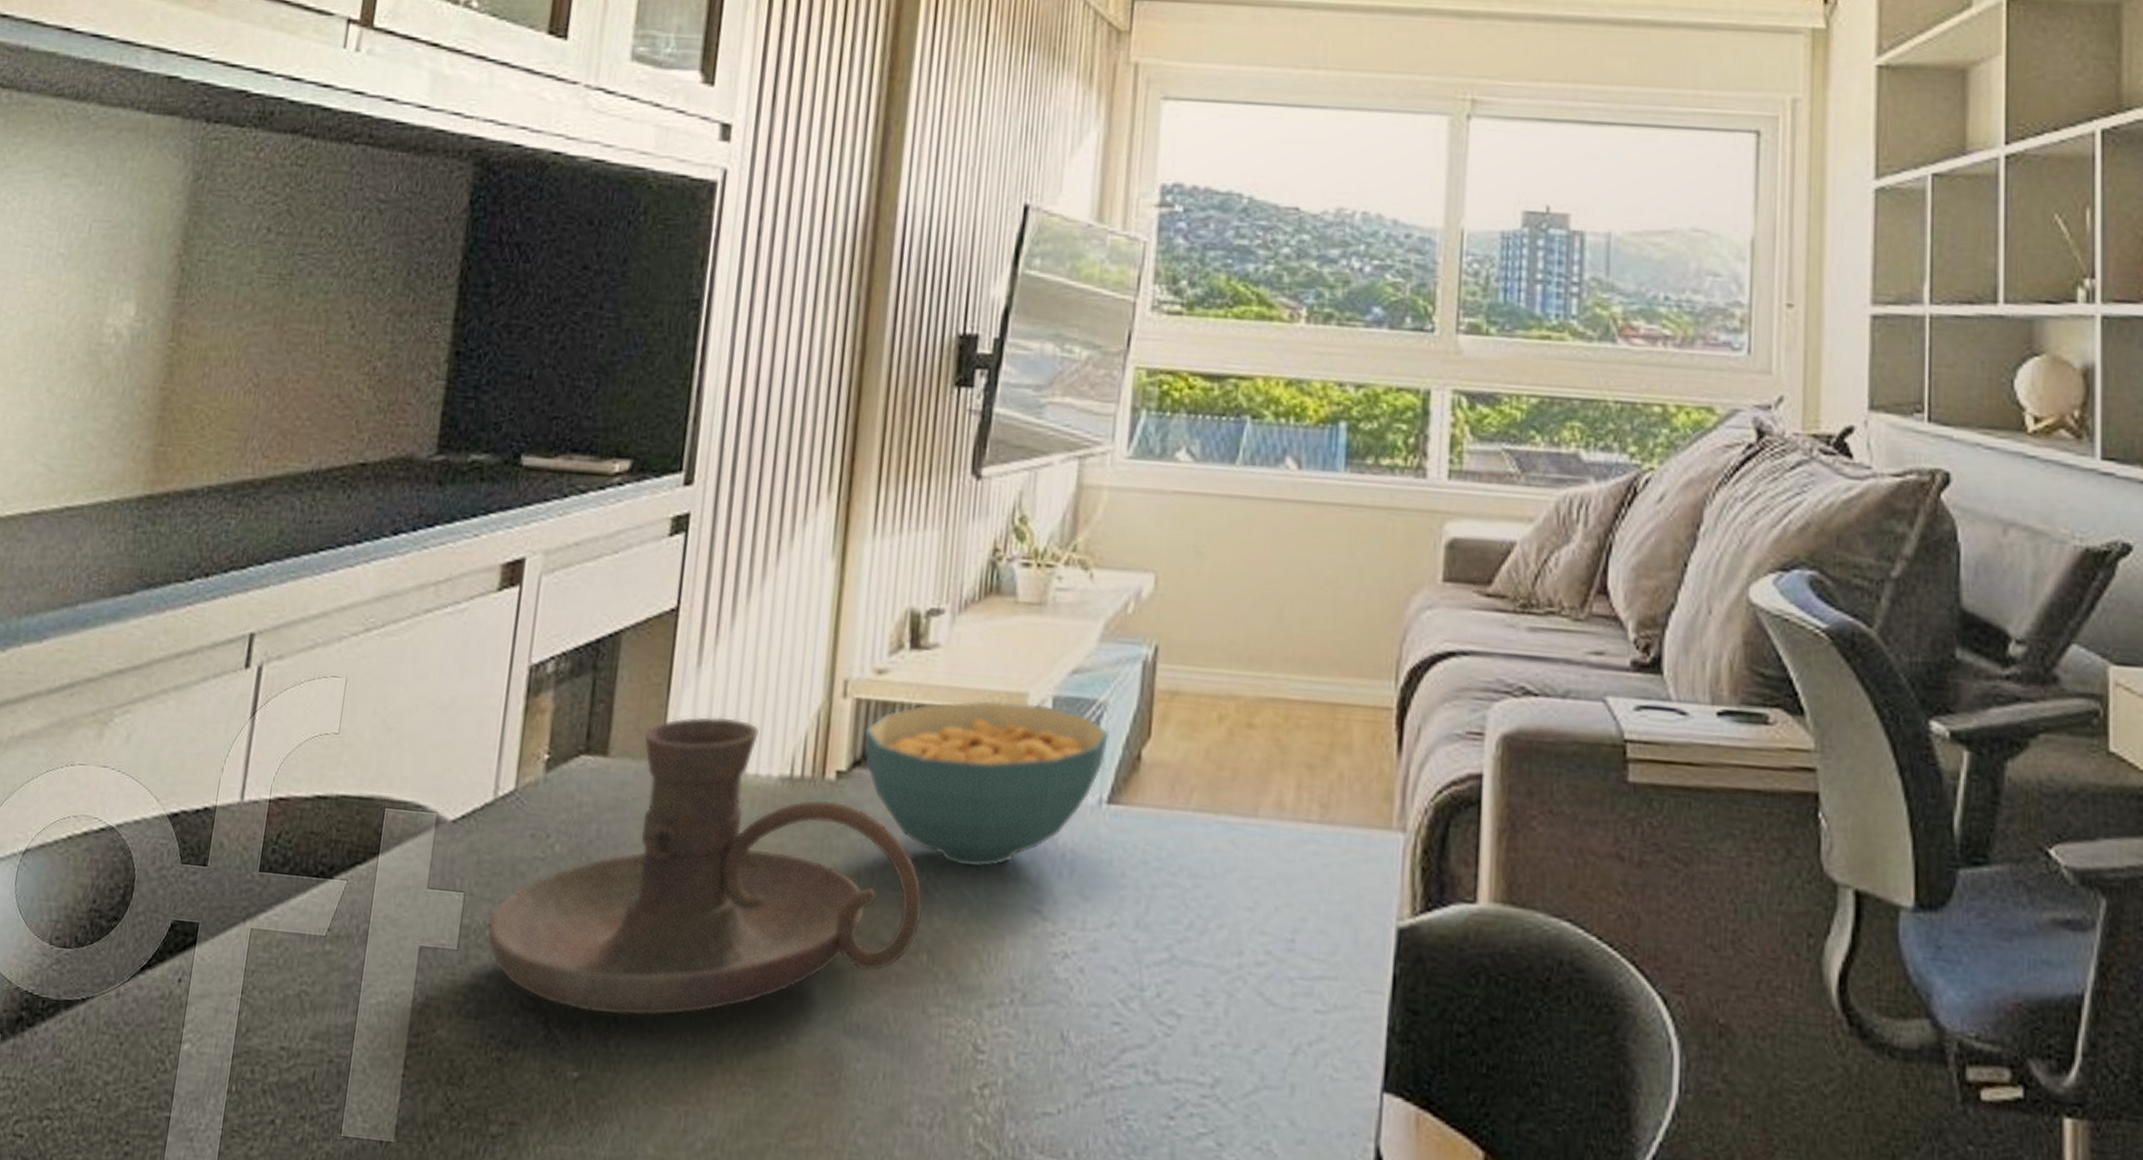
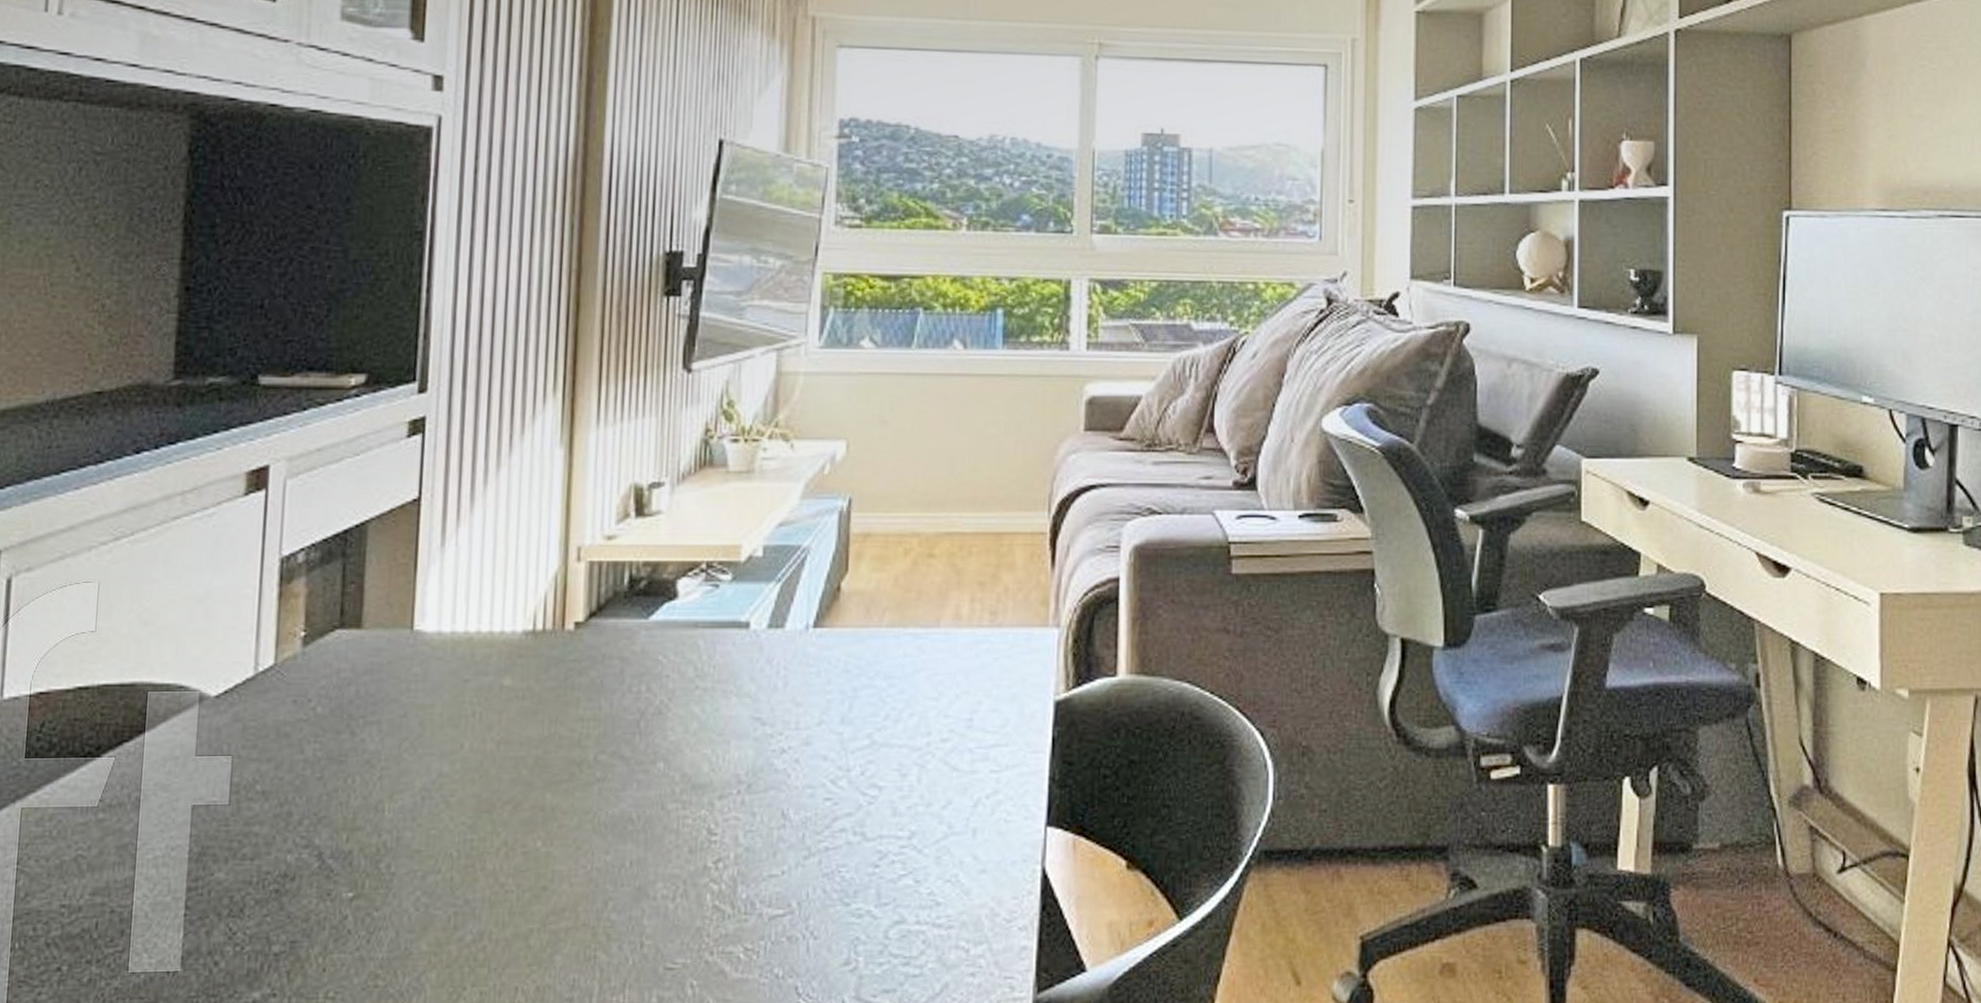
candle holder: present [487,716,923,1016] -> none [257,587,658,842]
cereal bowl: present [863,700,1110,867] -> none [597,553,813,688]

